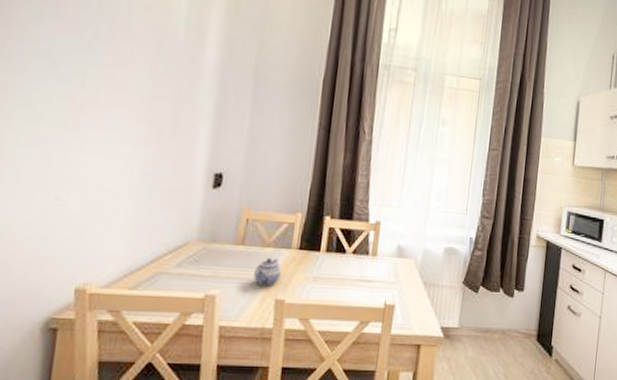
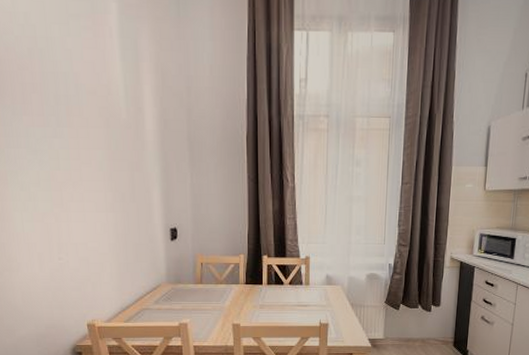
teapot: present [254,258,282,287] -> none [213,293,234,315]

